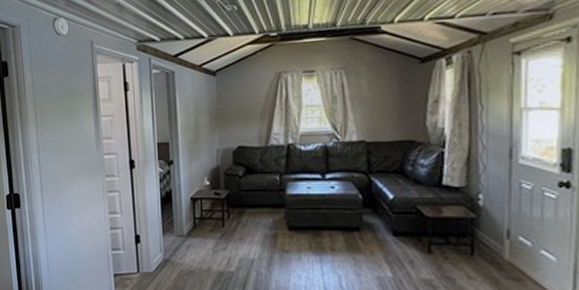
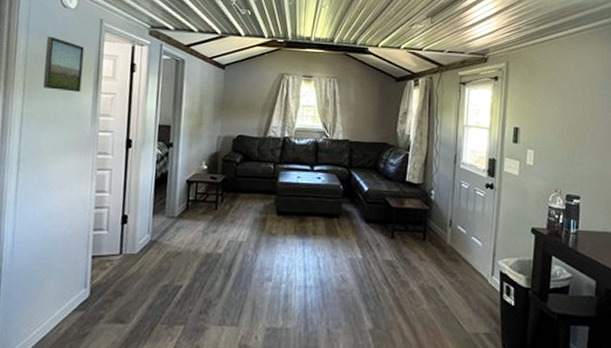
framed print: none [47,66,83,118] -> present [42,36,85,93]

